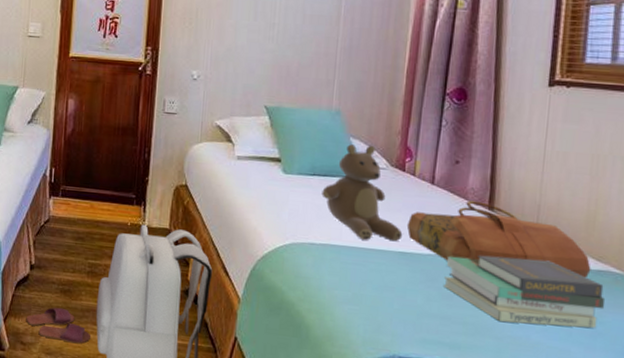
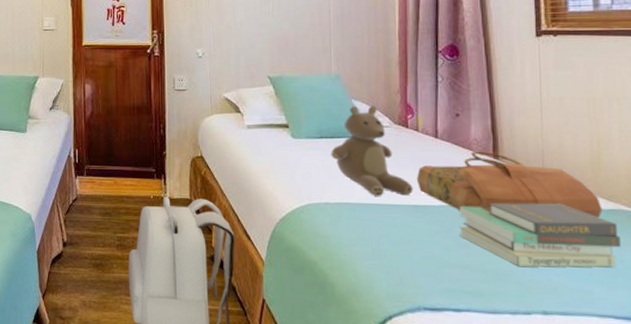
slippers: present [26,307,90,344] -> none [63,281,125,315]

